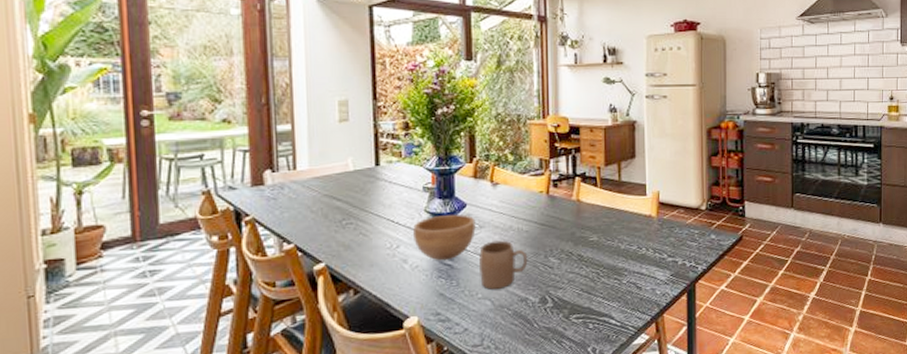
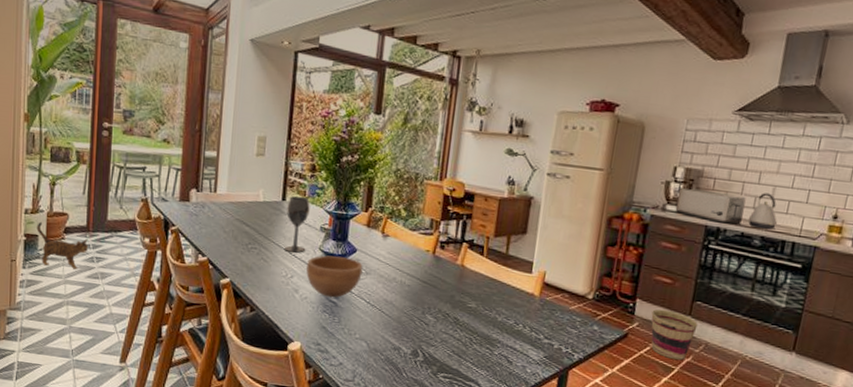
cat: none [61,243,136,294] -> present [36,222,88,271]
wine glass: none [382,157,410,220] -> present [285,196,310,253]
mug: present [479,240,528,289] -> none [360,288,407,334]
basket: none [760,206,800,252] -> present [651,309,698,360]
toaster: none [763,90,820,120] -> present [675,187,746,225]
kettle: none [824,86,848,119] -> present [748,193,777,230]

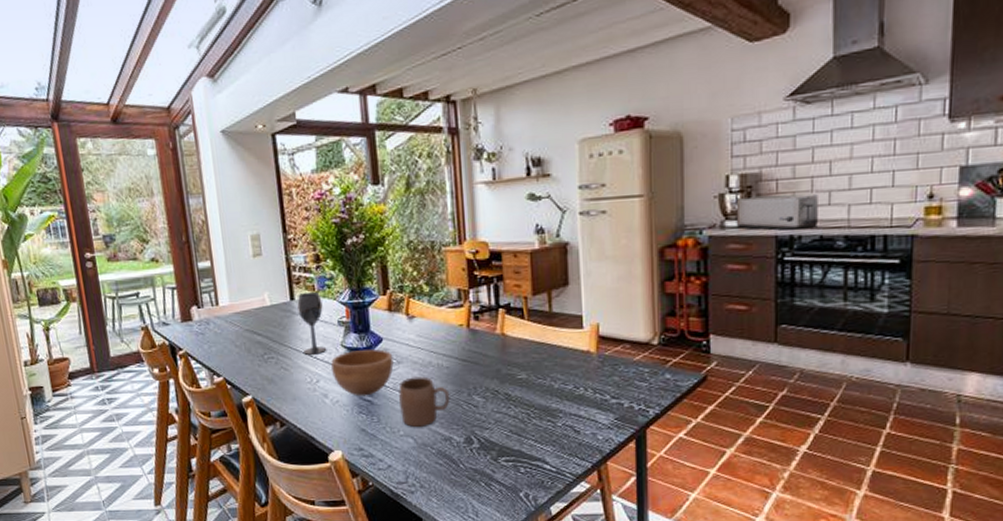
cat: present [36,222,88,271] -> none [39,373,97,417]
mug: none [360,288,407,334] -> present [399,376,450,427]
basket: present [651,309,698,360] -> none [730,340,787,395]
kettle: present [748,193,777,230] -> none [825,184,860,228]

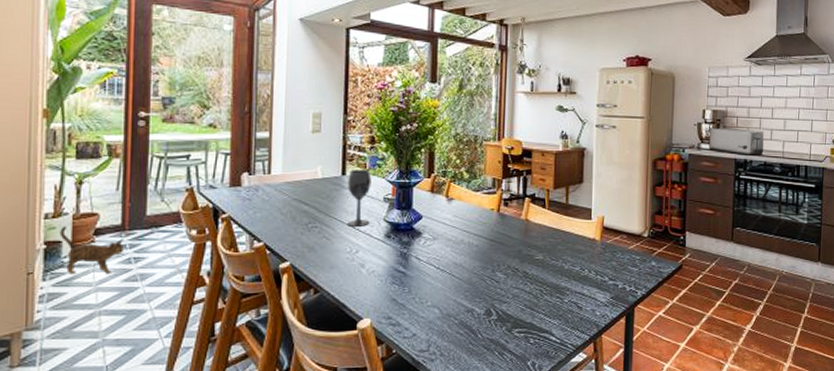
cat: none [39,373,97,417] -> present [59,227,124,275]
bowl: present [331,349,394,397] -> none [372,225,430,268]
mug: present [399,376,450,427] -> none [430,252,476,298]

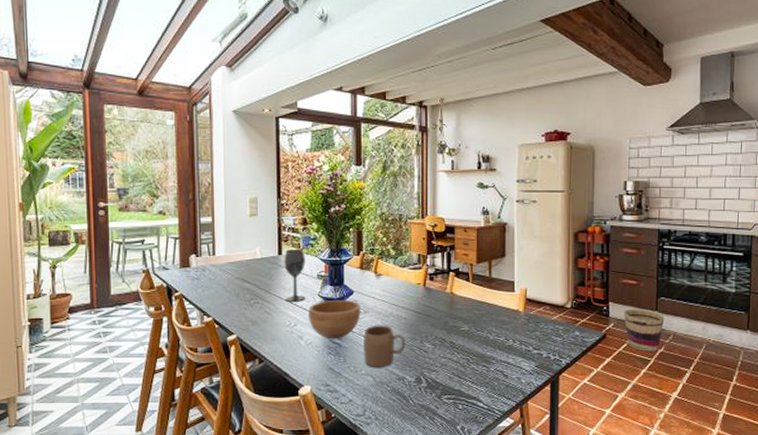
cat: present [59,227,124,275] -> none [40,306,94,348]
bowl: none [372,225,430,268] -> present [308,300,361,340]
mug: none [430,252,476,298] -> present [364,325,406,367]
basket: none [700,238,740,283] -> present [624,308,665,351]
toaster: present [708,127,764,157] -> none [630,198,688,227]

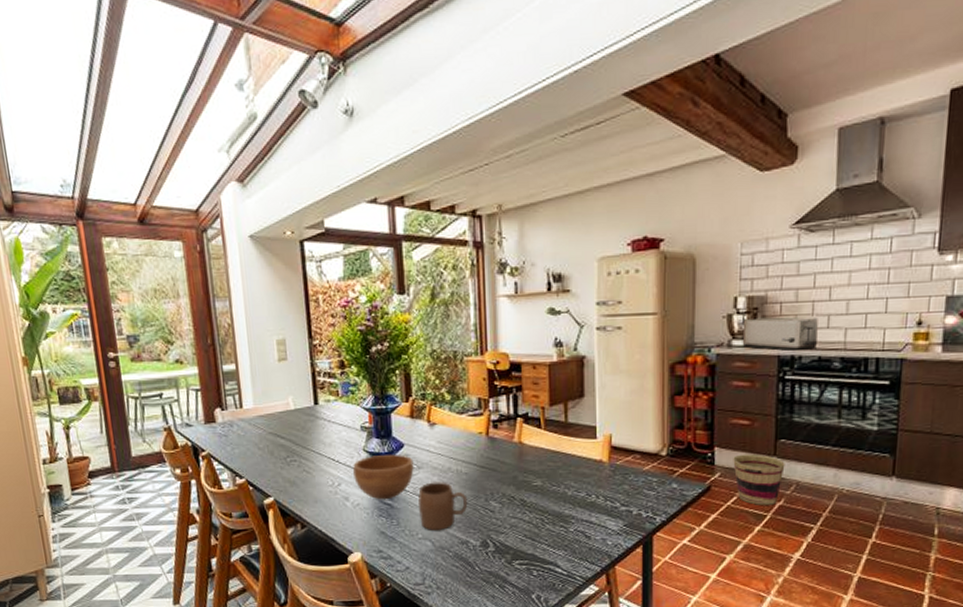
wine glass: present [284,248,306,302] -> none [321,396,349,459]
toaster: none [630,198,688,227] -> present [742,316,818,352]

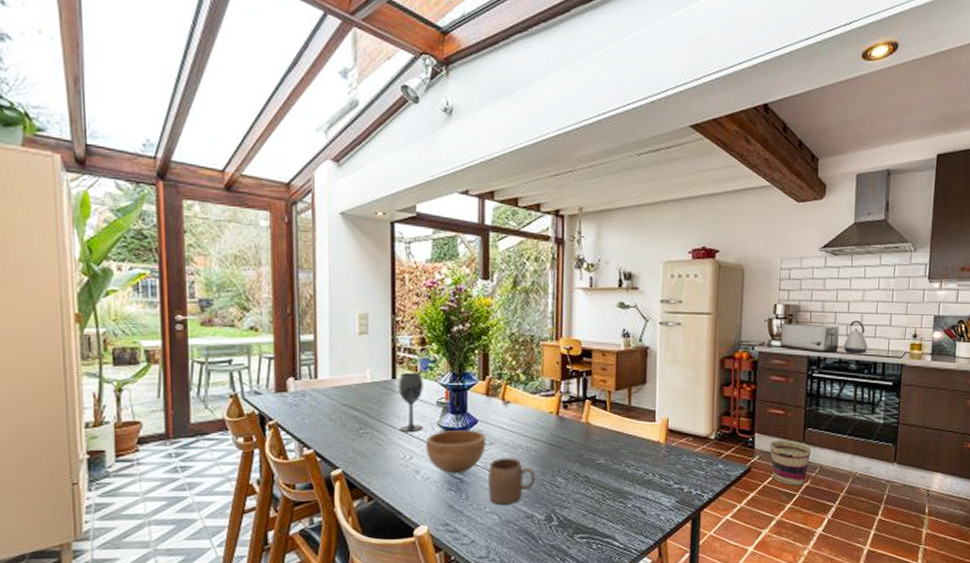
wine glass: none [321,396,349,459] -> present [398,372,423,432]
kettle: none [823,309,856,350] -> present [843,320,868,354]

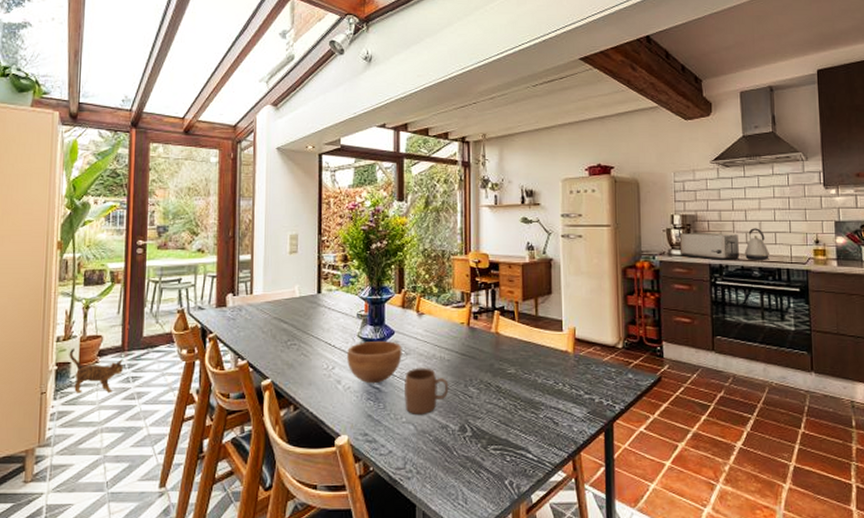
cat: none [102,436,169,485] -> present [69,349,123,394]
wine glass: present [398,372,423,432] -> none [323,286,345,343]
basket: present [770,440,812,485] -> none [679,348,722,396]

